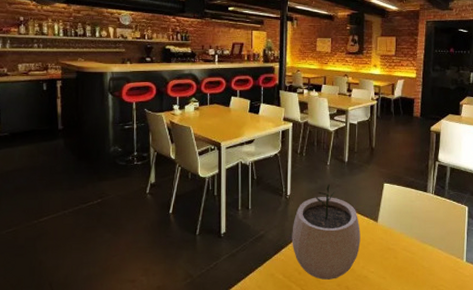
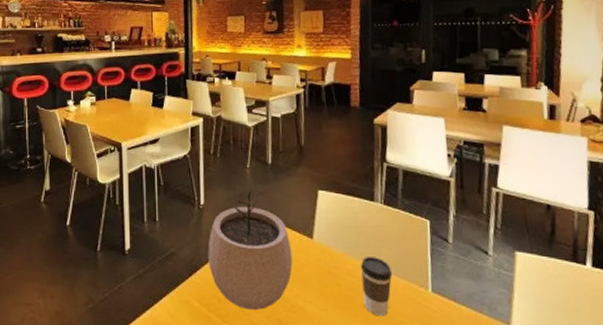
coffee cup: none [414,236,438,282] -> present [361,257,393,317]

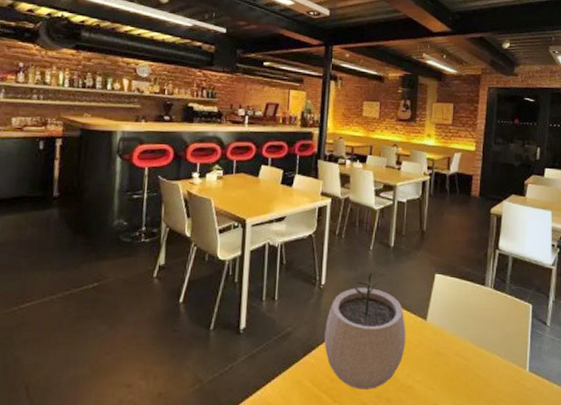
coffee cup: present [361,257,393,317] -> none [468,338,496,395]

